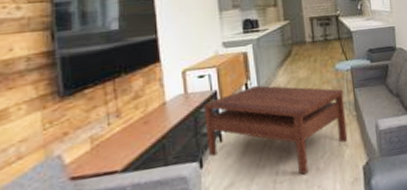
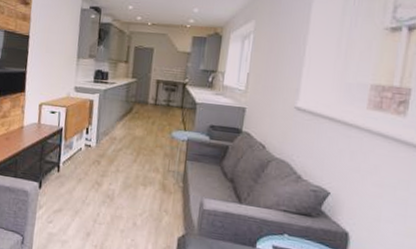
coffee table: present [204,85,348,175] -> none [47,131,175,225]

